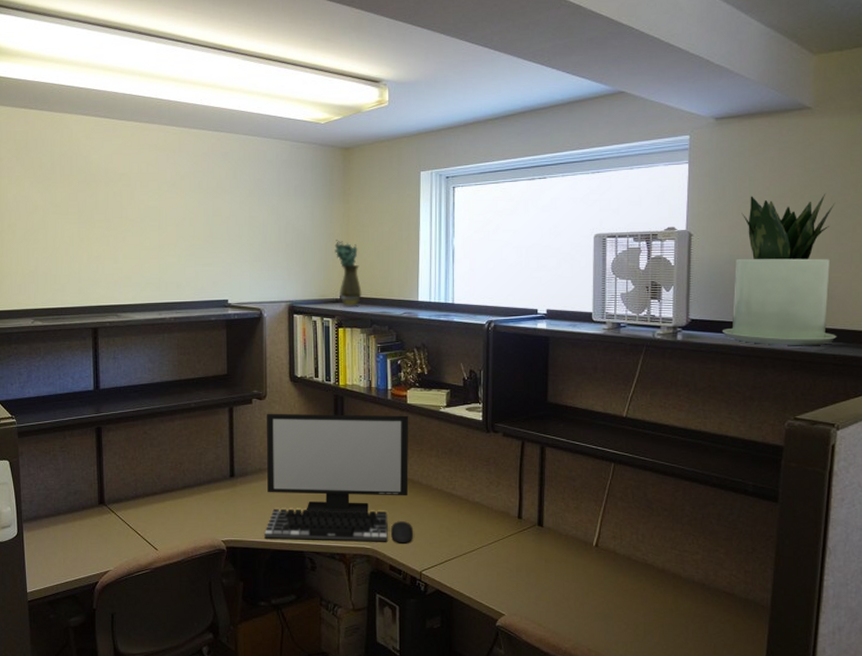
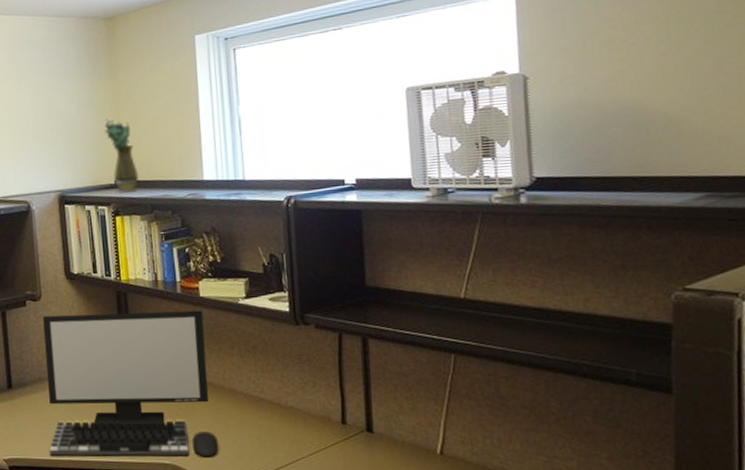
planter: present [721,193,837,346] -> none [576,13,730,202]

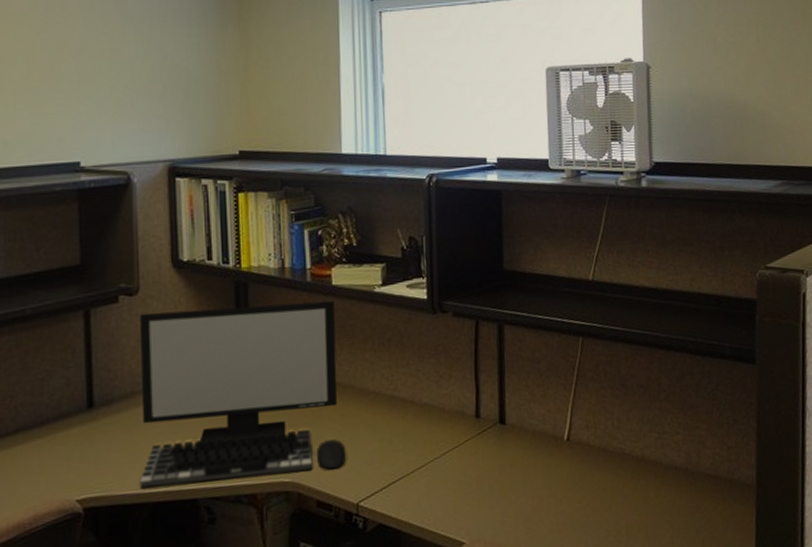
vase: present [104,119,139,191] -> none [230,78,268,163]

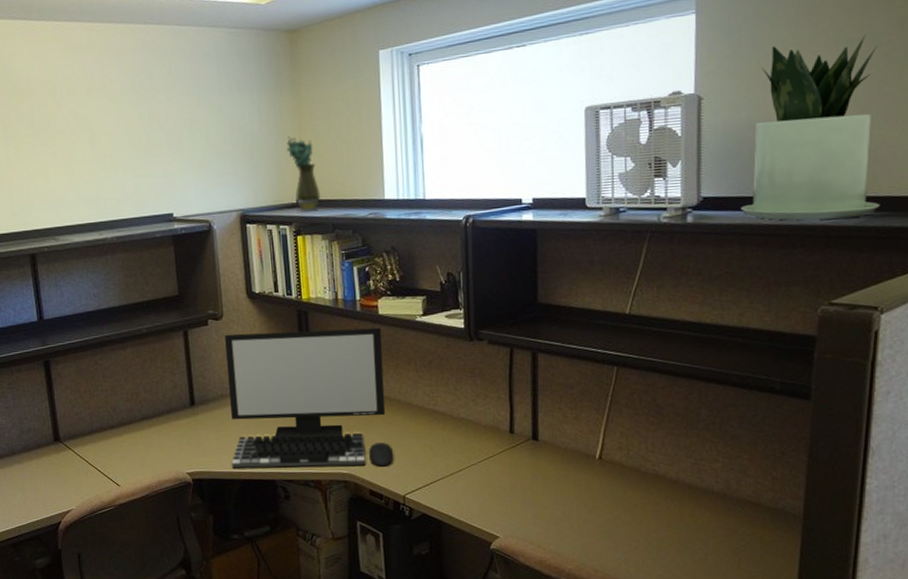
vase: none [230,78,268,163] -> present [286,137,321,210]
planter: none [686,21,799,187] -> present [740,35,880,221]

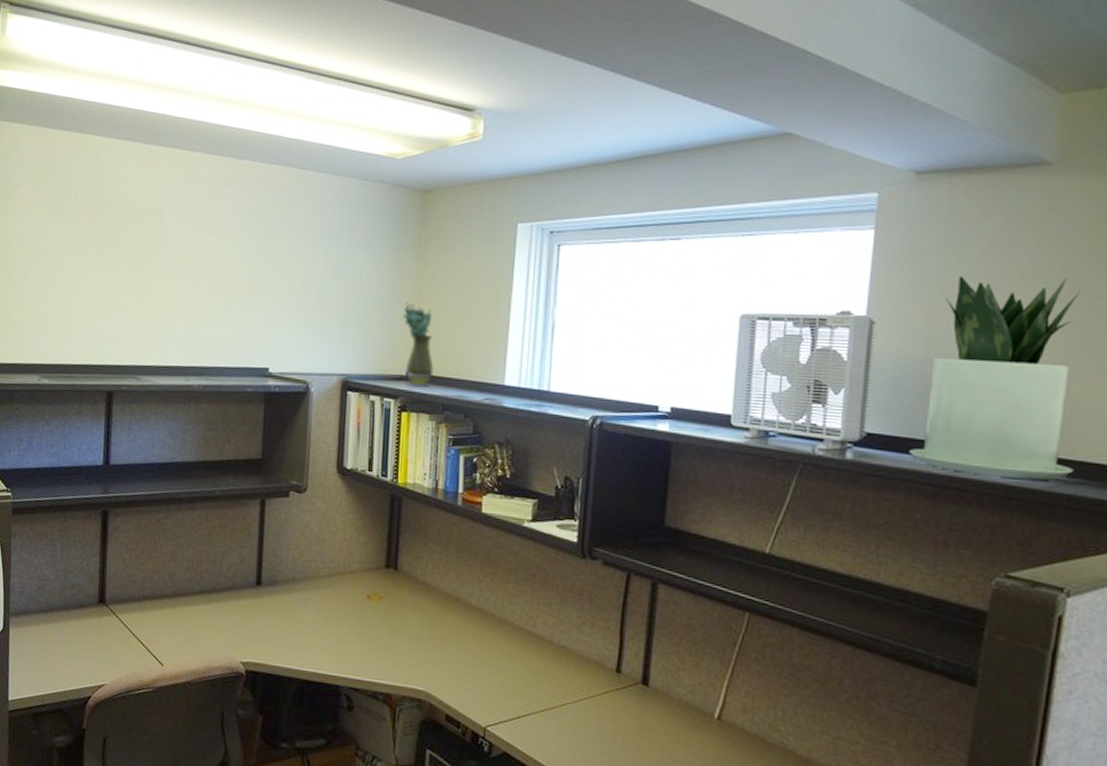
computer monitor: present [225,327,385,441] -> none [300,510,483,649]
computer keyboard: present [232,433,366,469] -> none [293,628,448,685]
computer mouse: present [369,441,394,467] -> none [450,658,480,690]

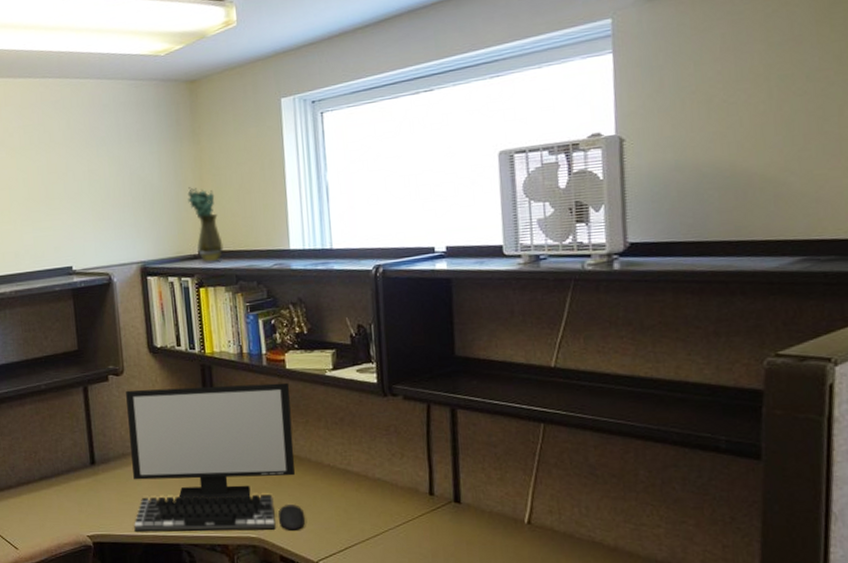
computer keyboard: none [293,628,448,685] -> present [134,494,276,532]
computer monitor: none [300,510,483,649] -> present [126,382,295,502]
computer mouse: none [450,658,480,690] -> present [278,503,305,530]
planter: present [908,276,1081,480] -> none [671,70,827,267]

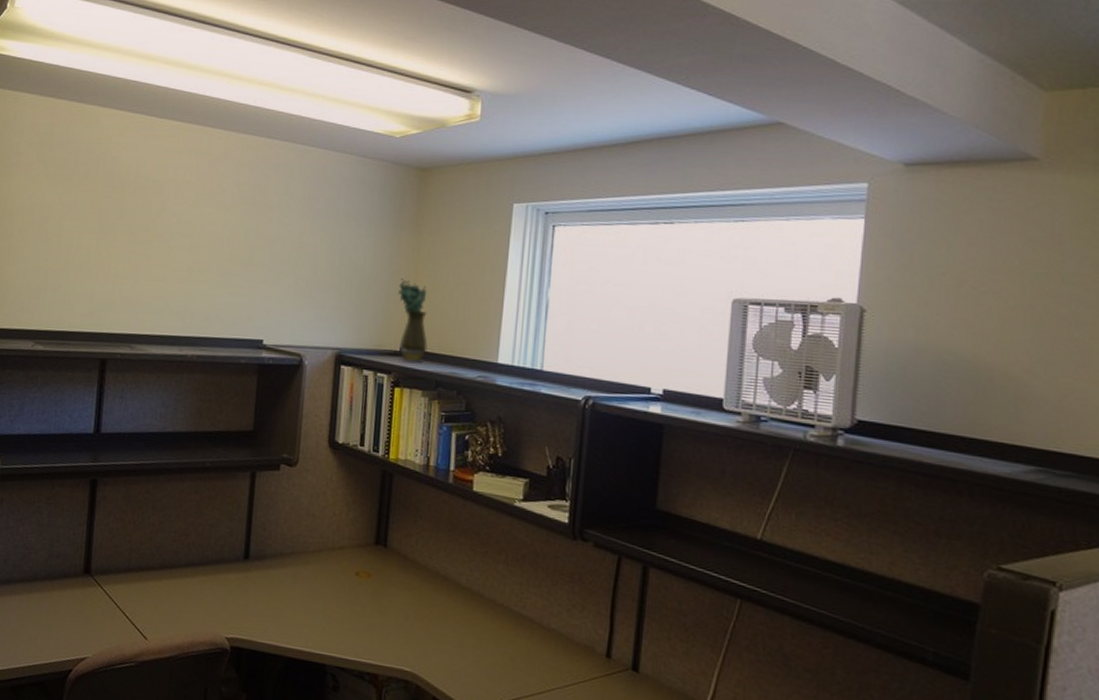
computer monitor: present [126,382,295,502] -> none [288,484,474,628]
computer keyboard: present [134,494,276,532] -> none [278,605,436,666]
computer mouse: present [278,503,305,530] -> none [438,639,468,672]

